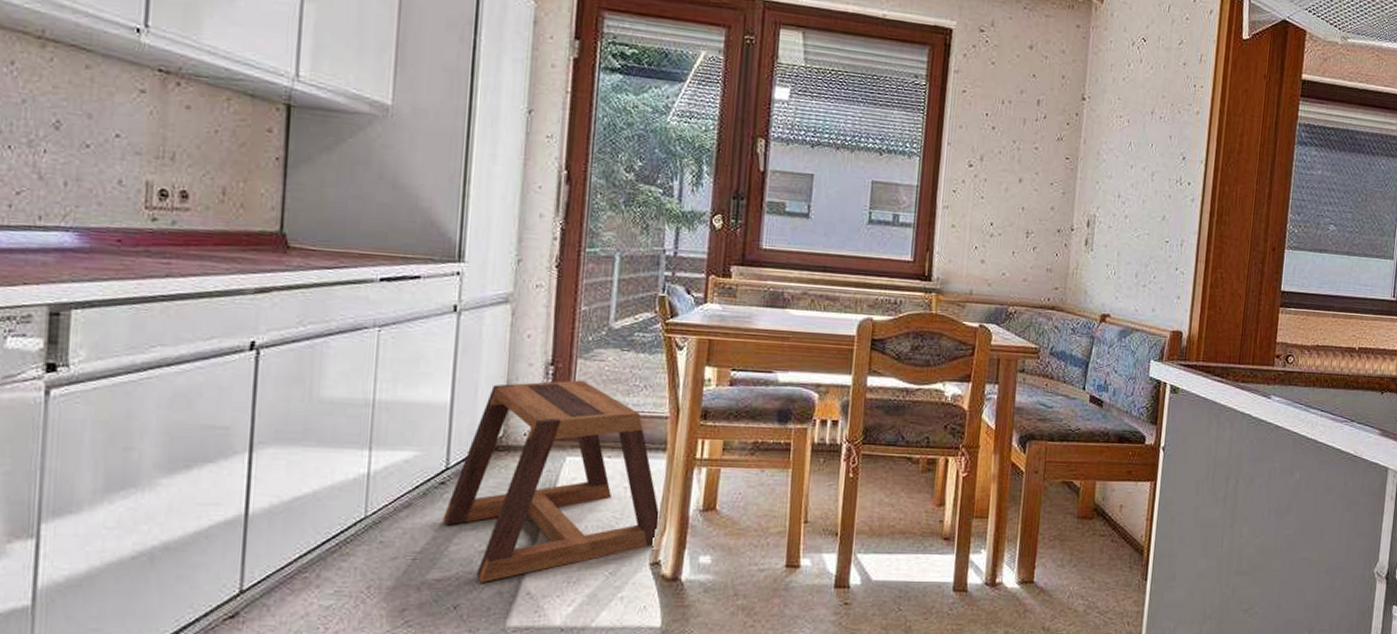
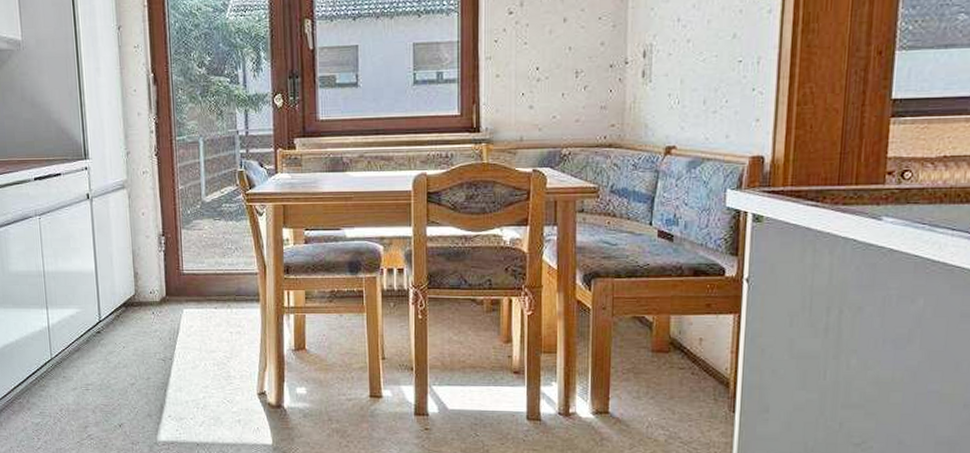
stool: present [443,380,661,582] -> none [102,246,262,407]

